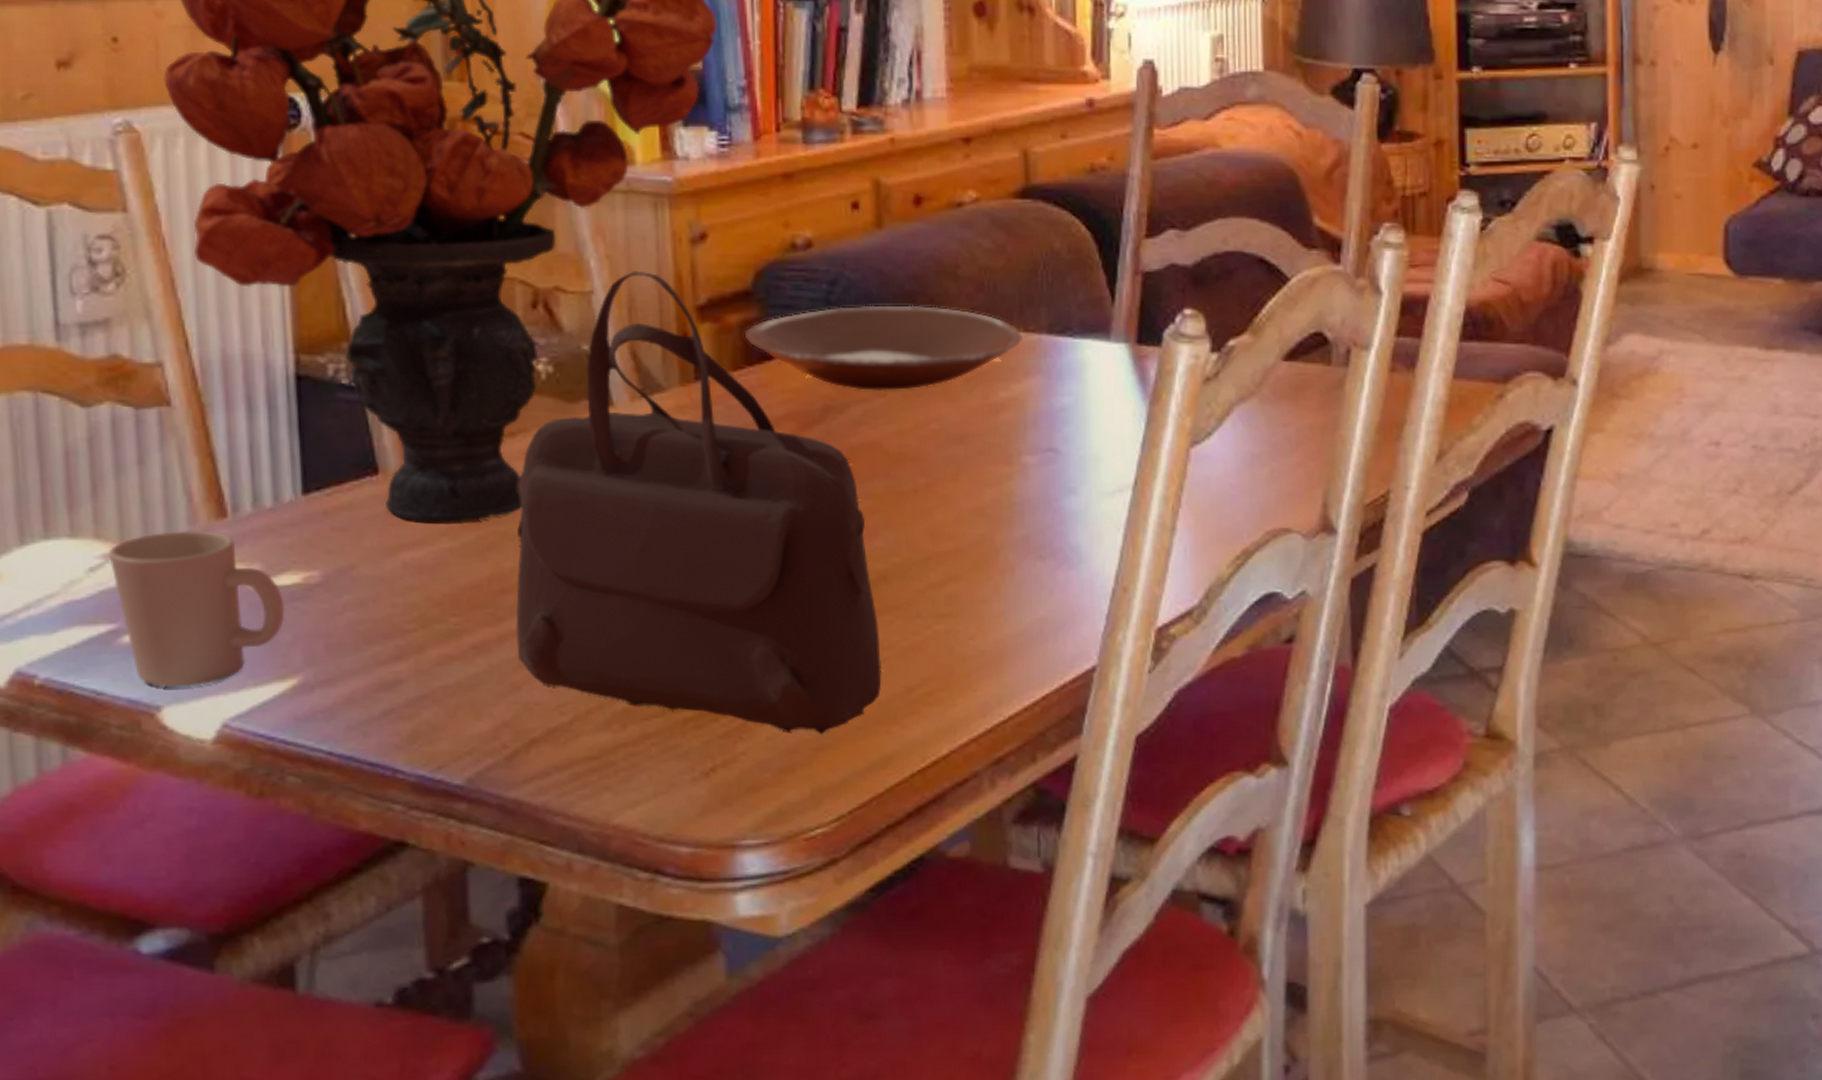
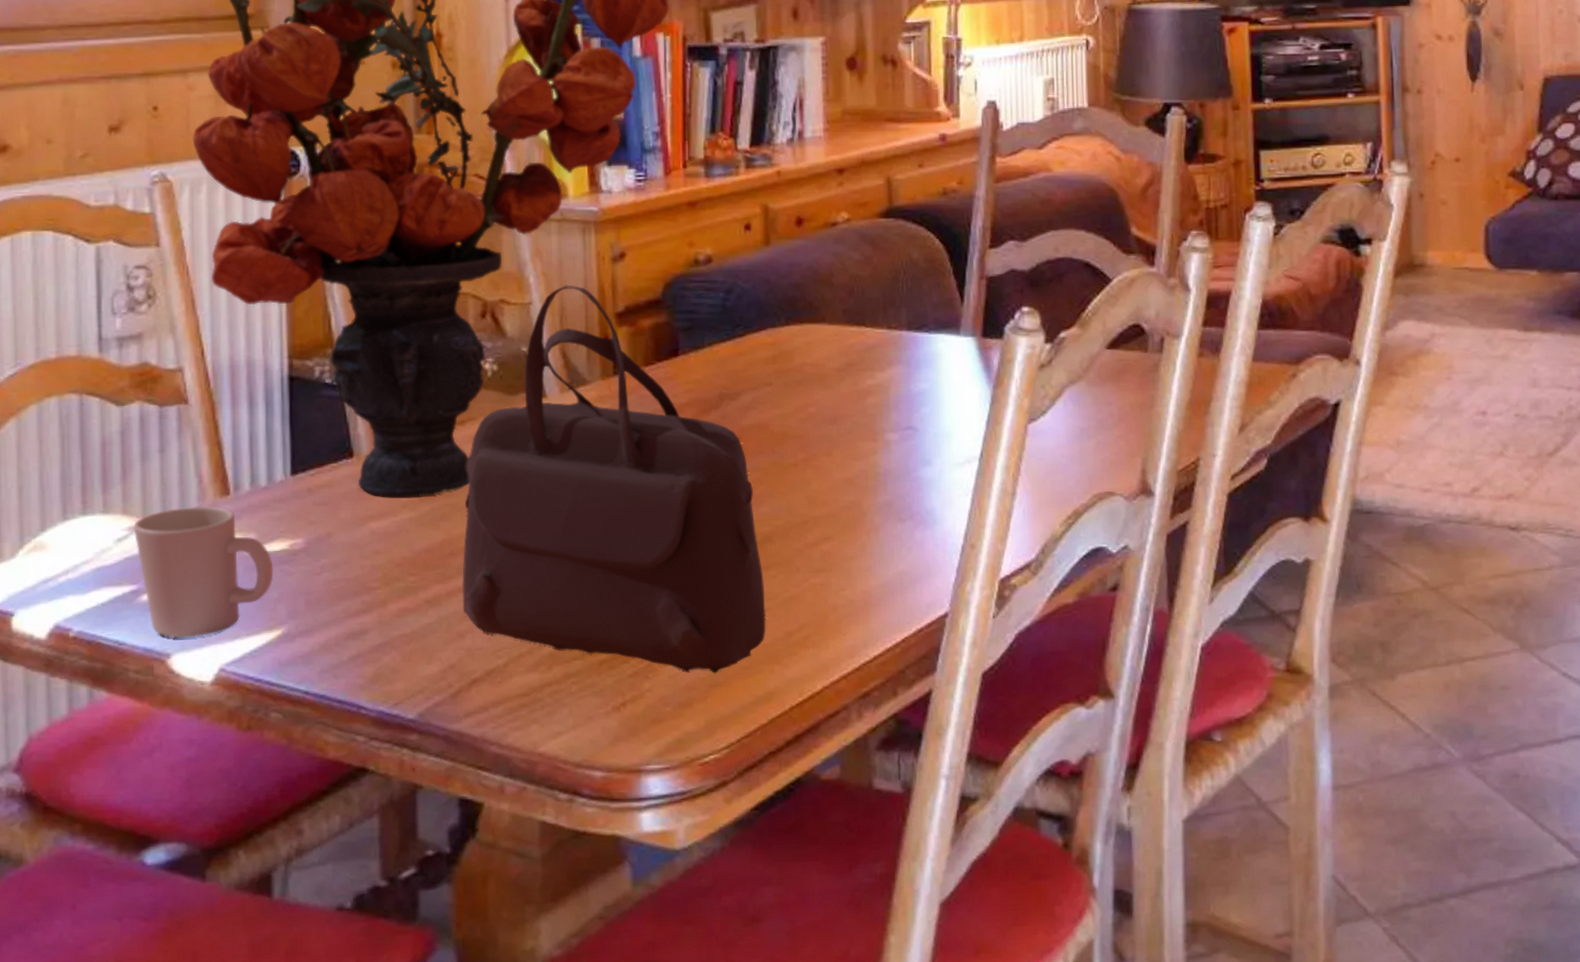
bowl: present [744,305,1024,391] -> none [655,308,887,381]

